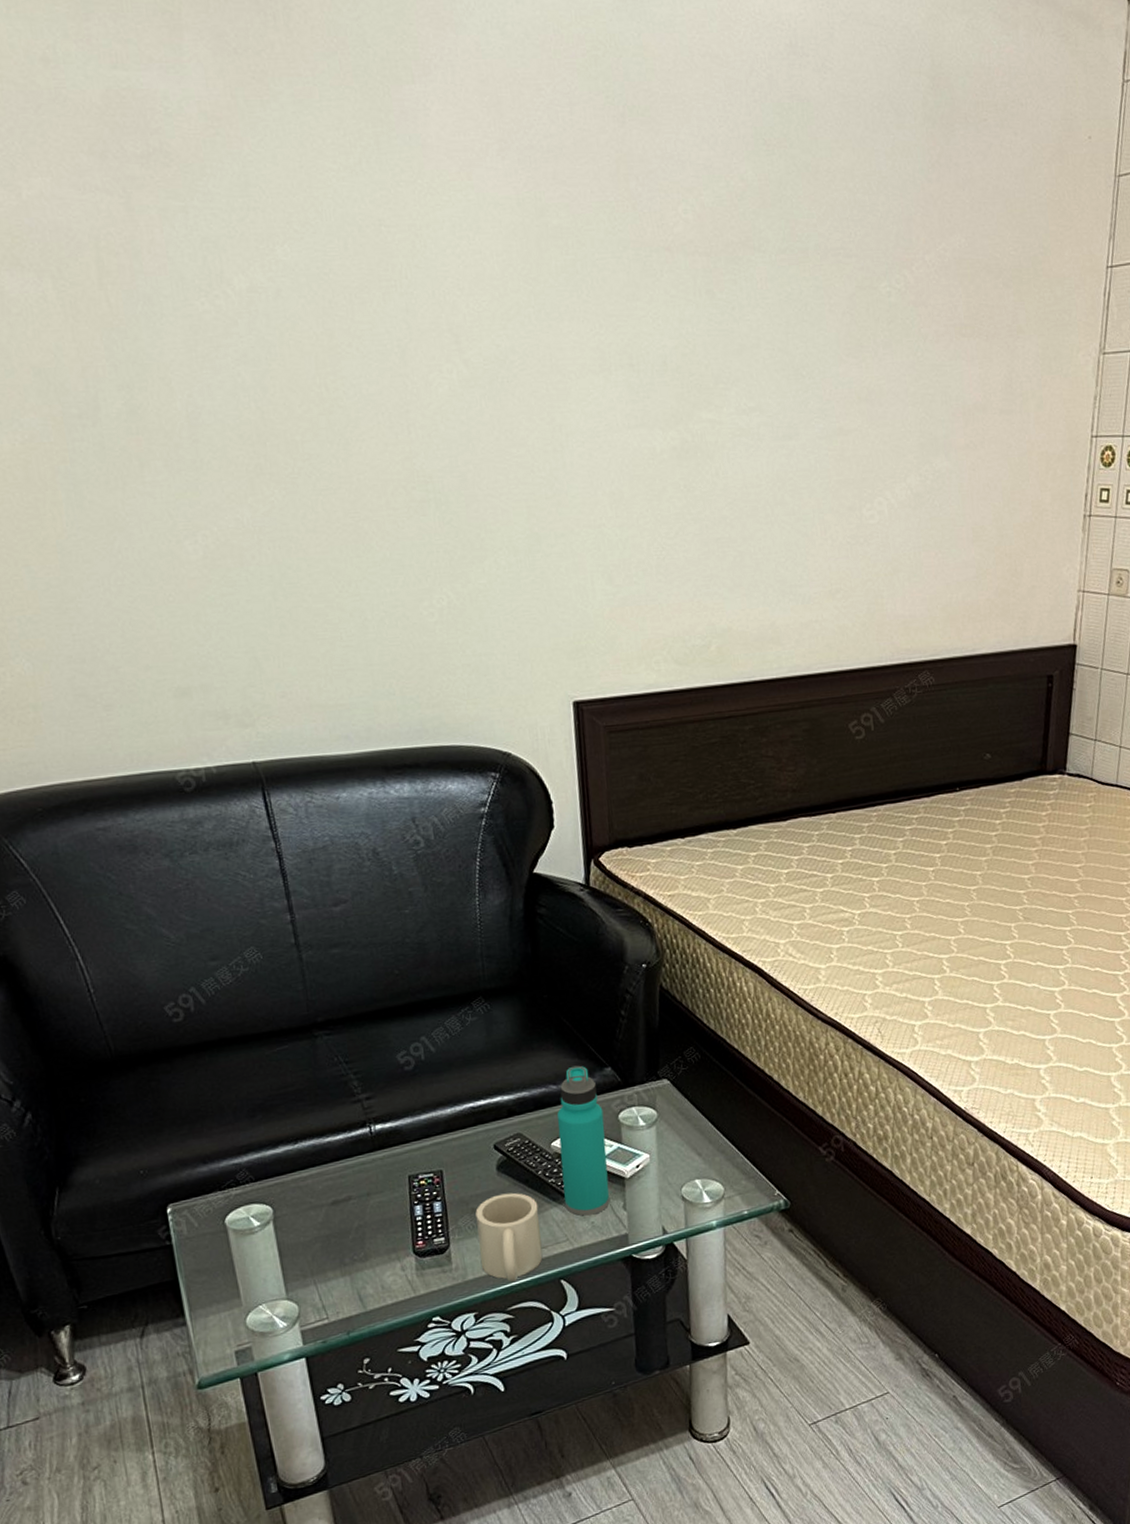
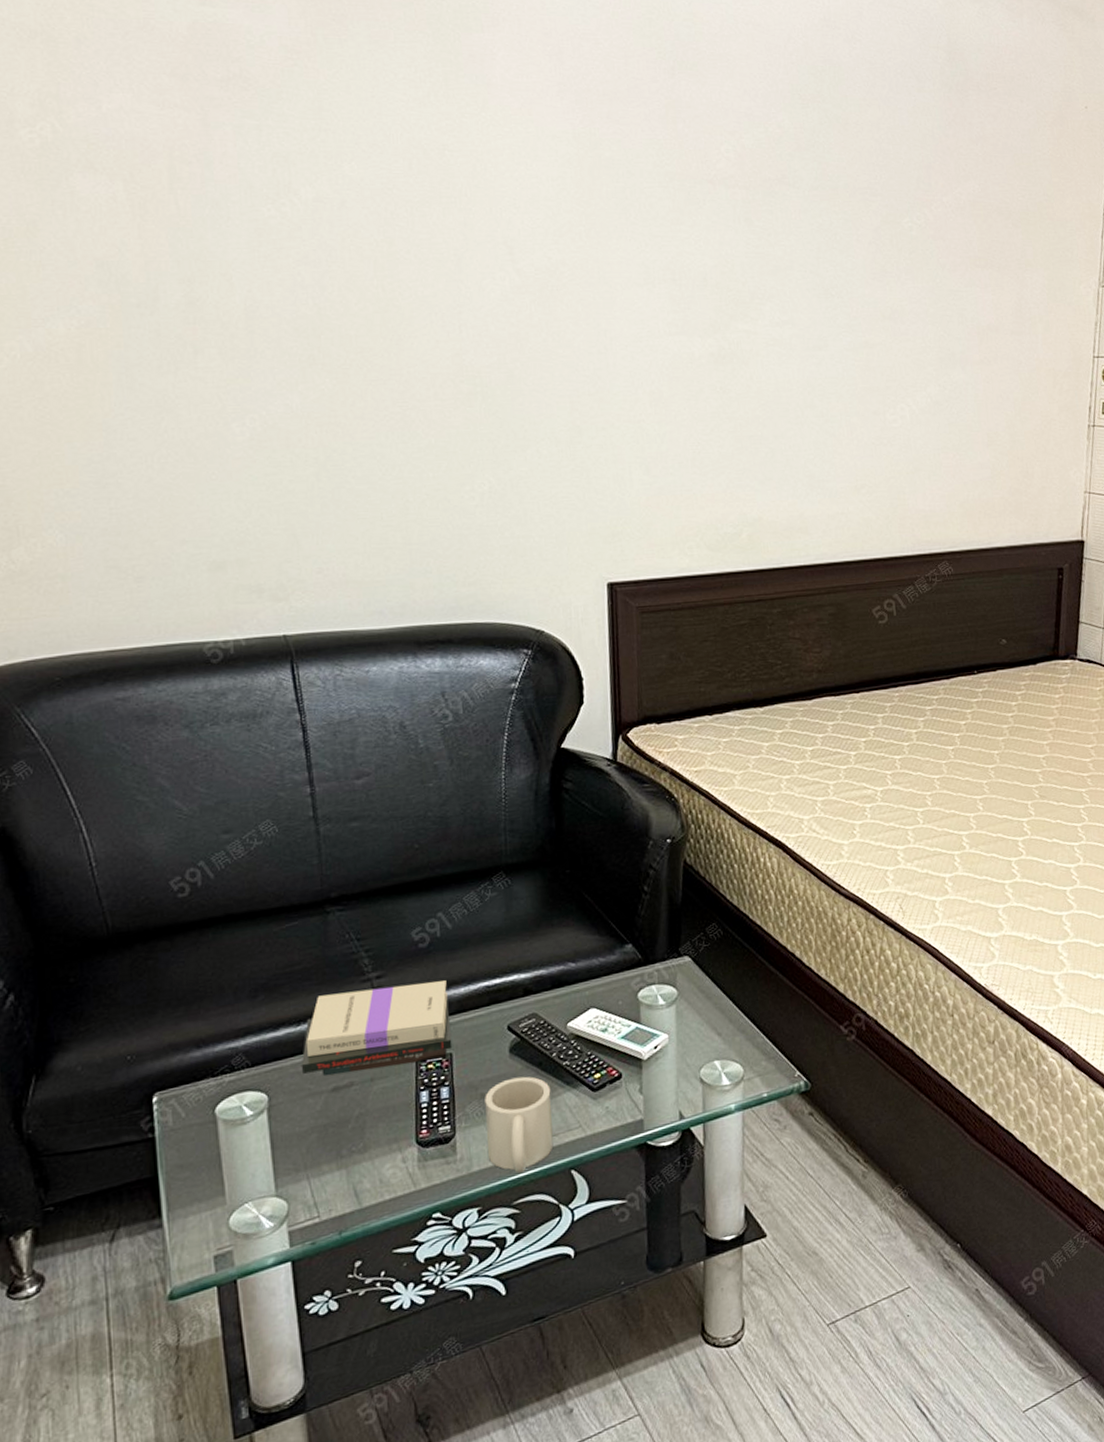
books: none [301,1102,443,1191] -> present [302,980,453,1076]
water bottle: present [557,1065,610,1216] -> none [574,942,626,1101]

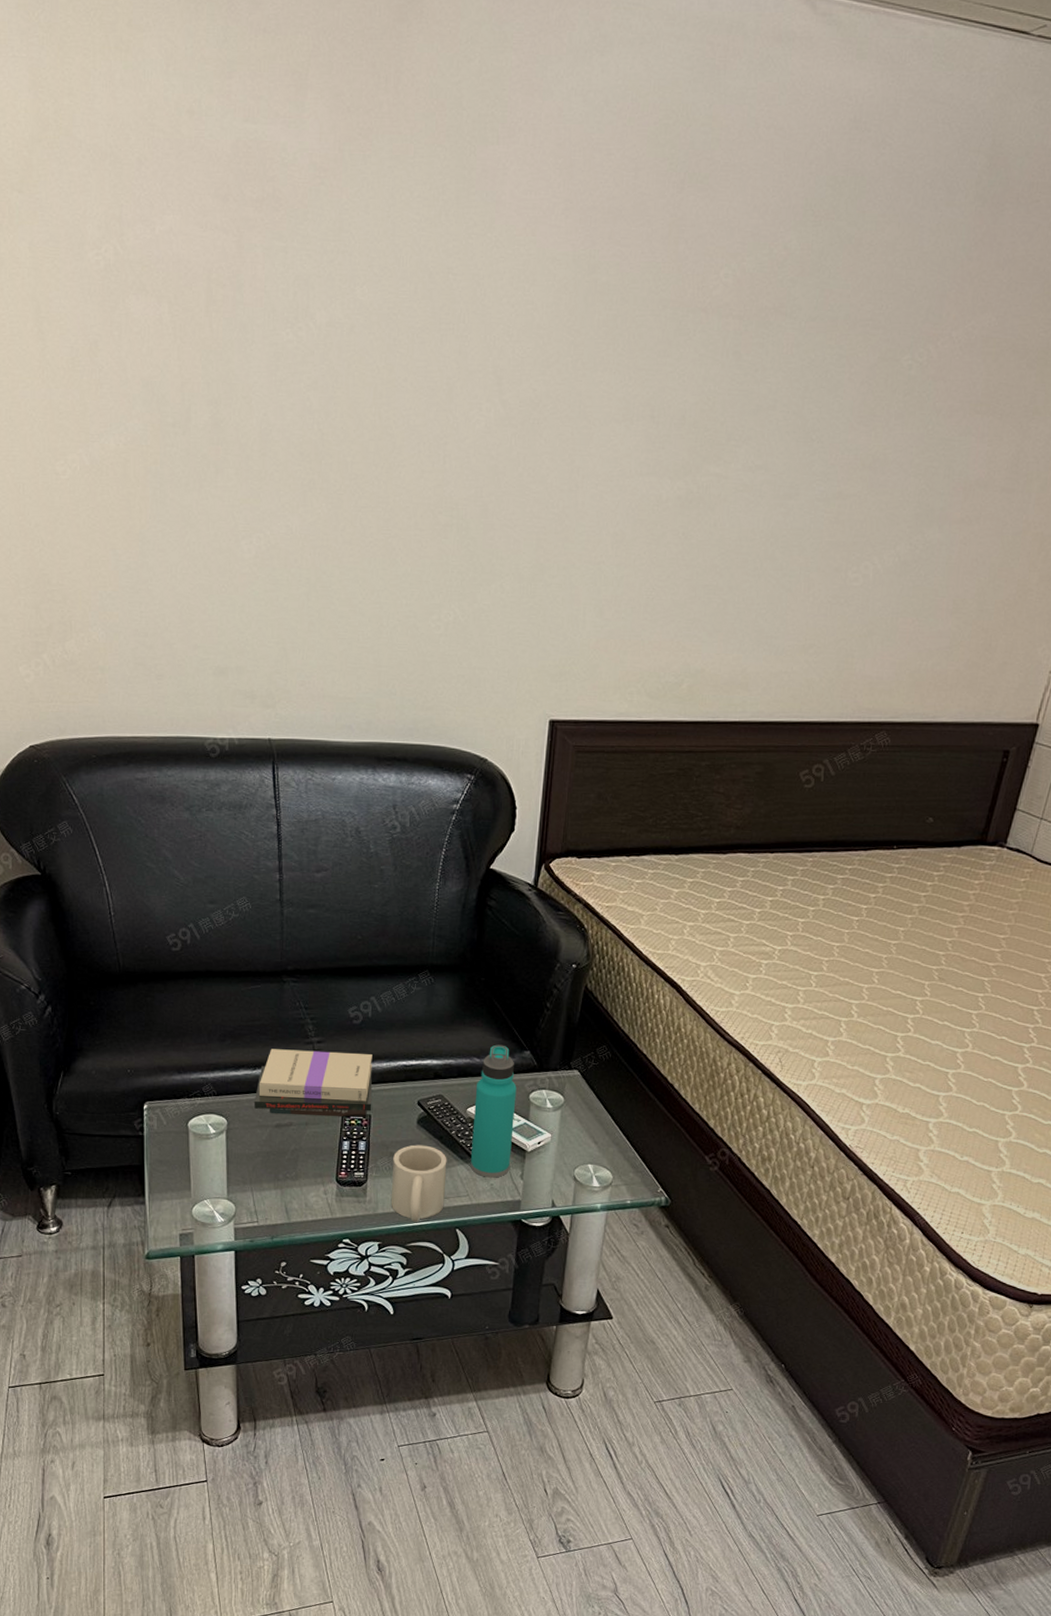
water bottle: none [574,942,626,1101] -> present [470,1044,517,1178]

